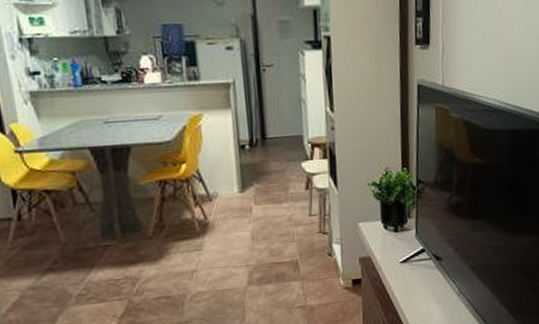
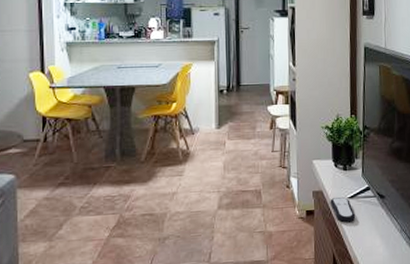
remote control: none [379,262,409,290] -> present [330,197,356,223]

